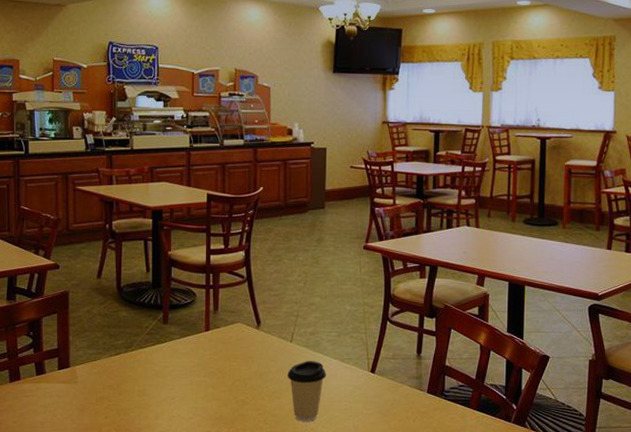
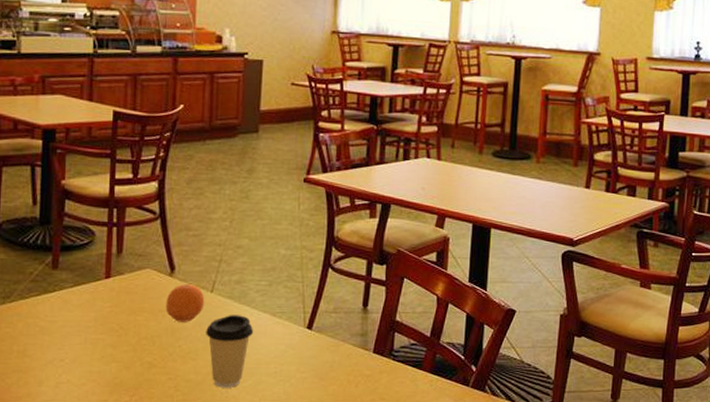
fruit: none [254,335,286,367] -> present [165,284,205,322]

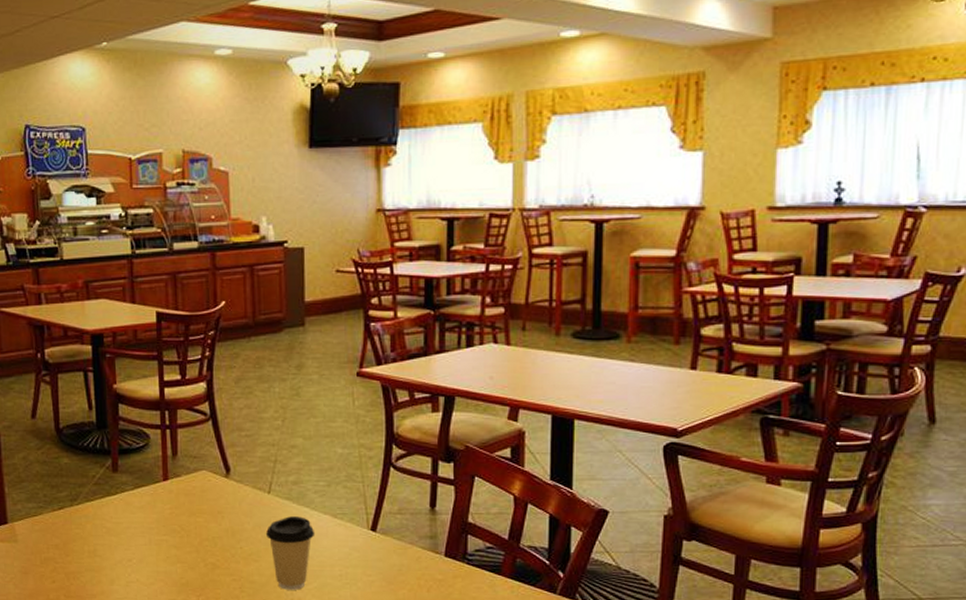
fruit: present [165,284,205,322] -> none [224,485,263,524]

